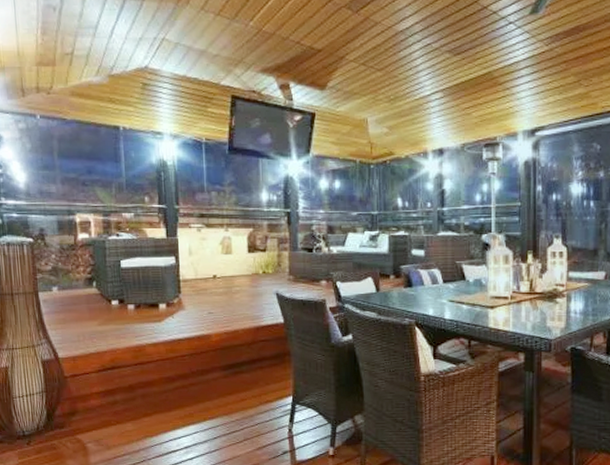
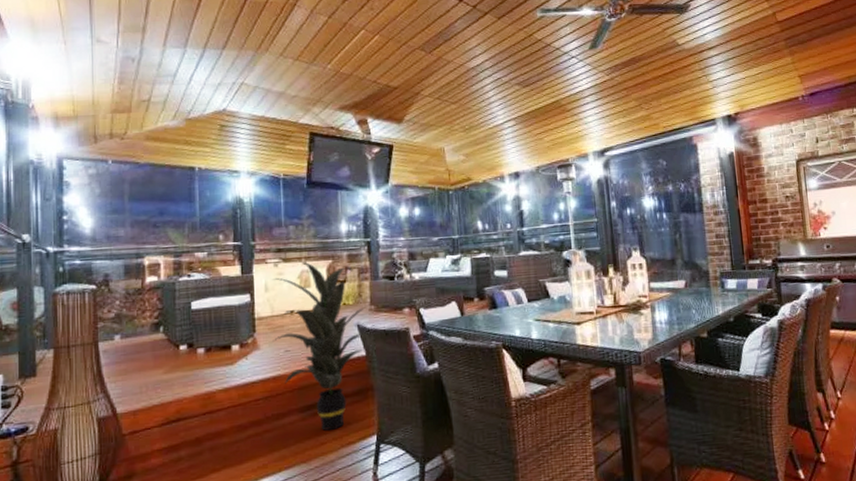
indoor plant: none [196,228,283,388] -> present [272,261,364,431]

